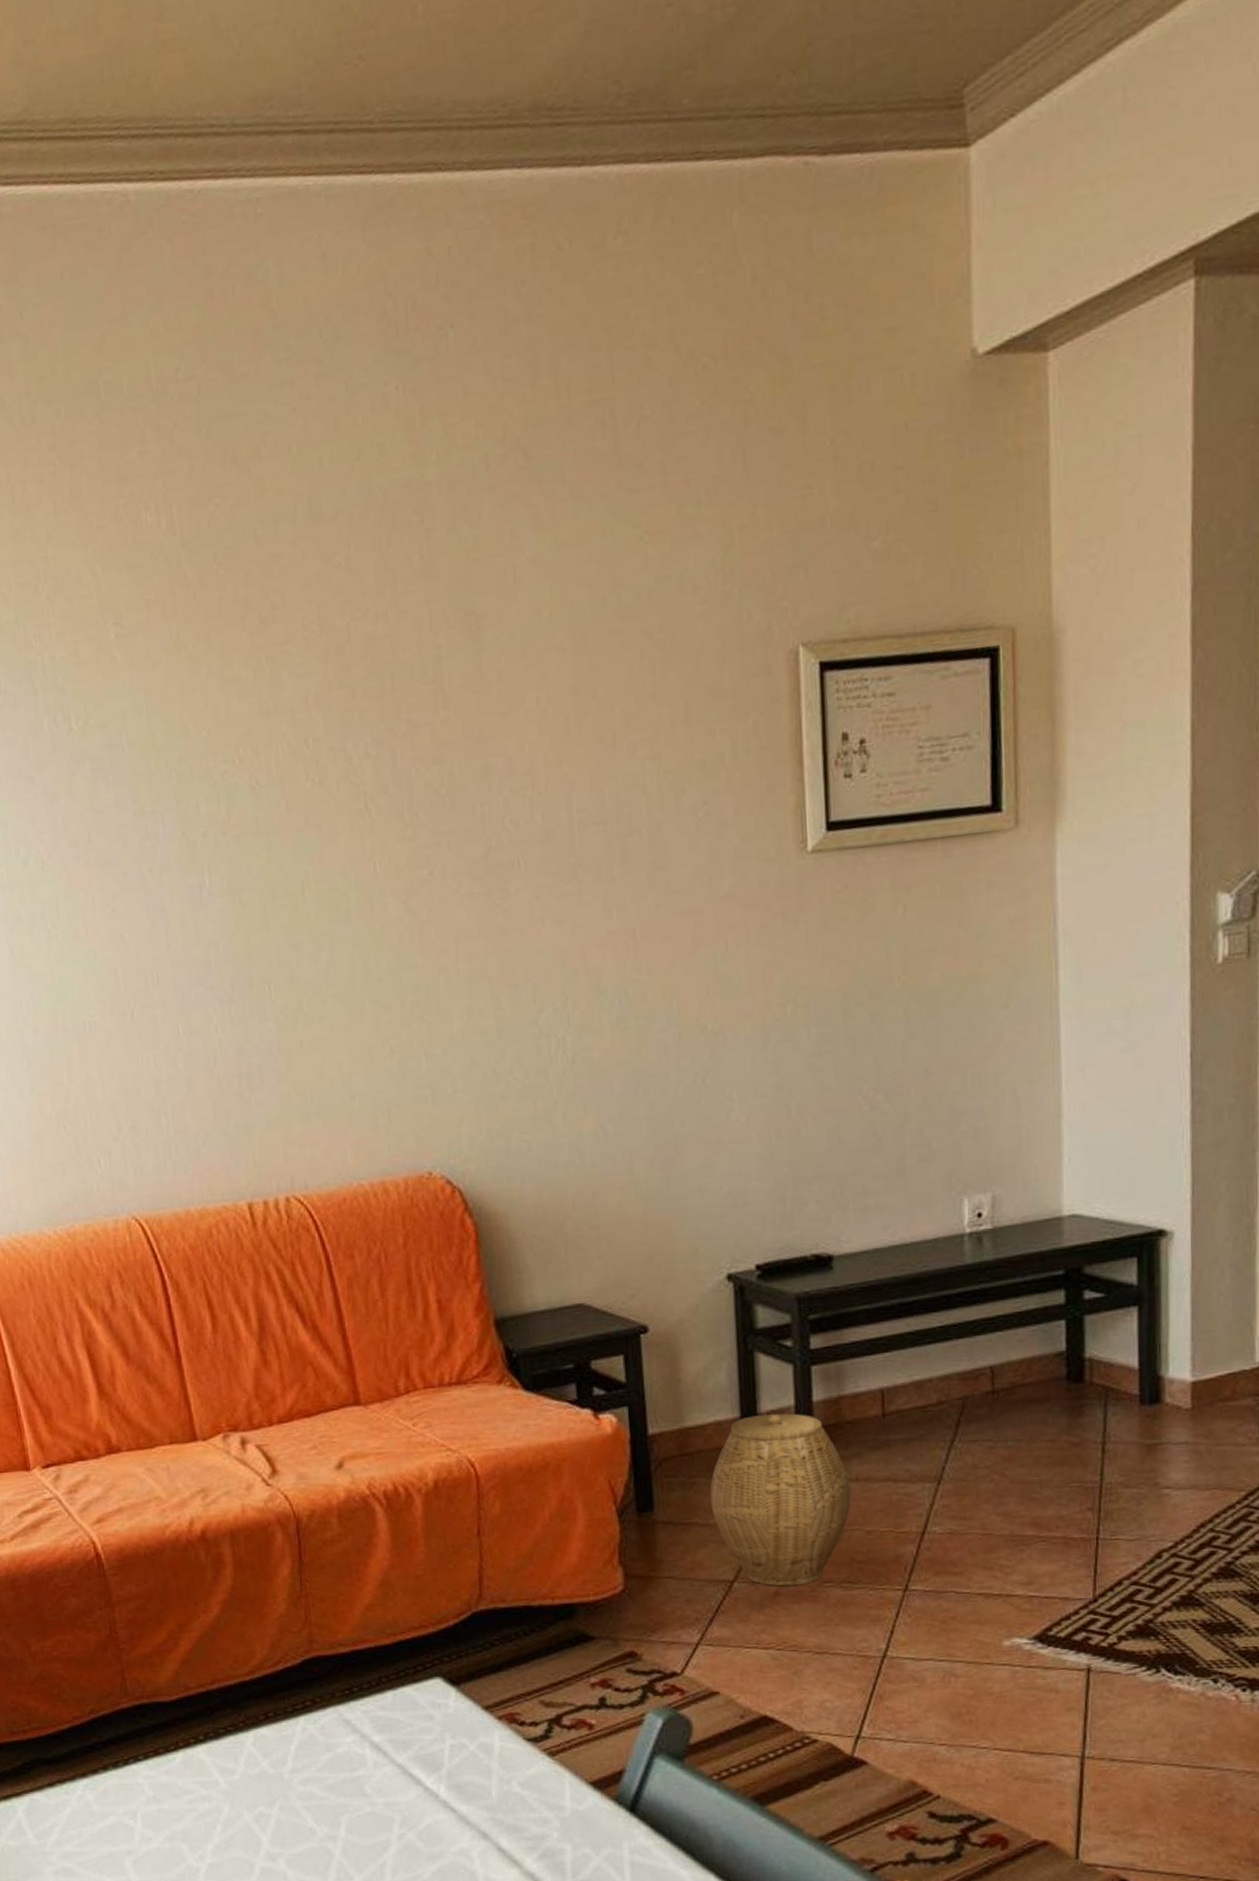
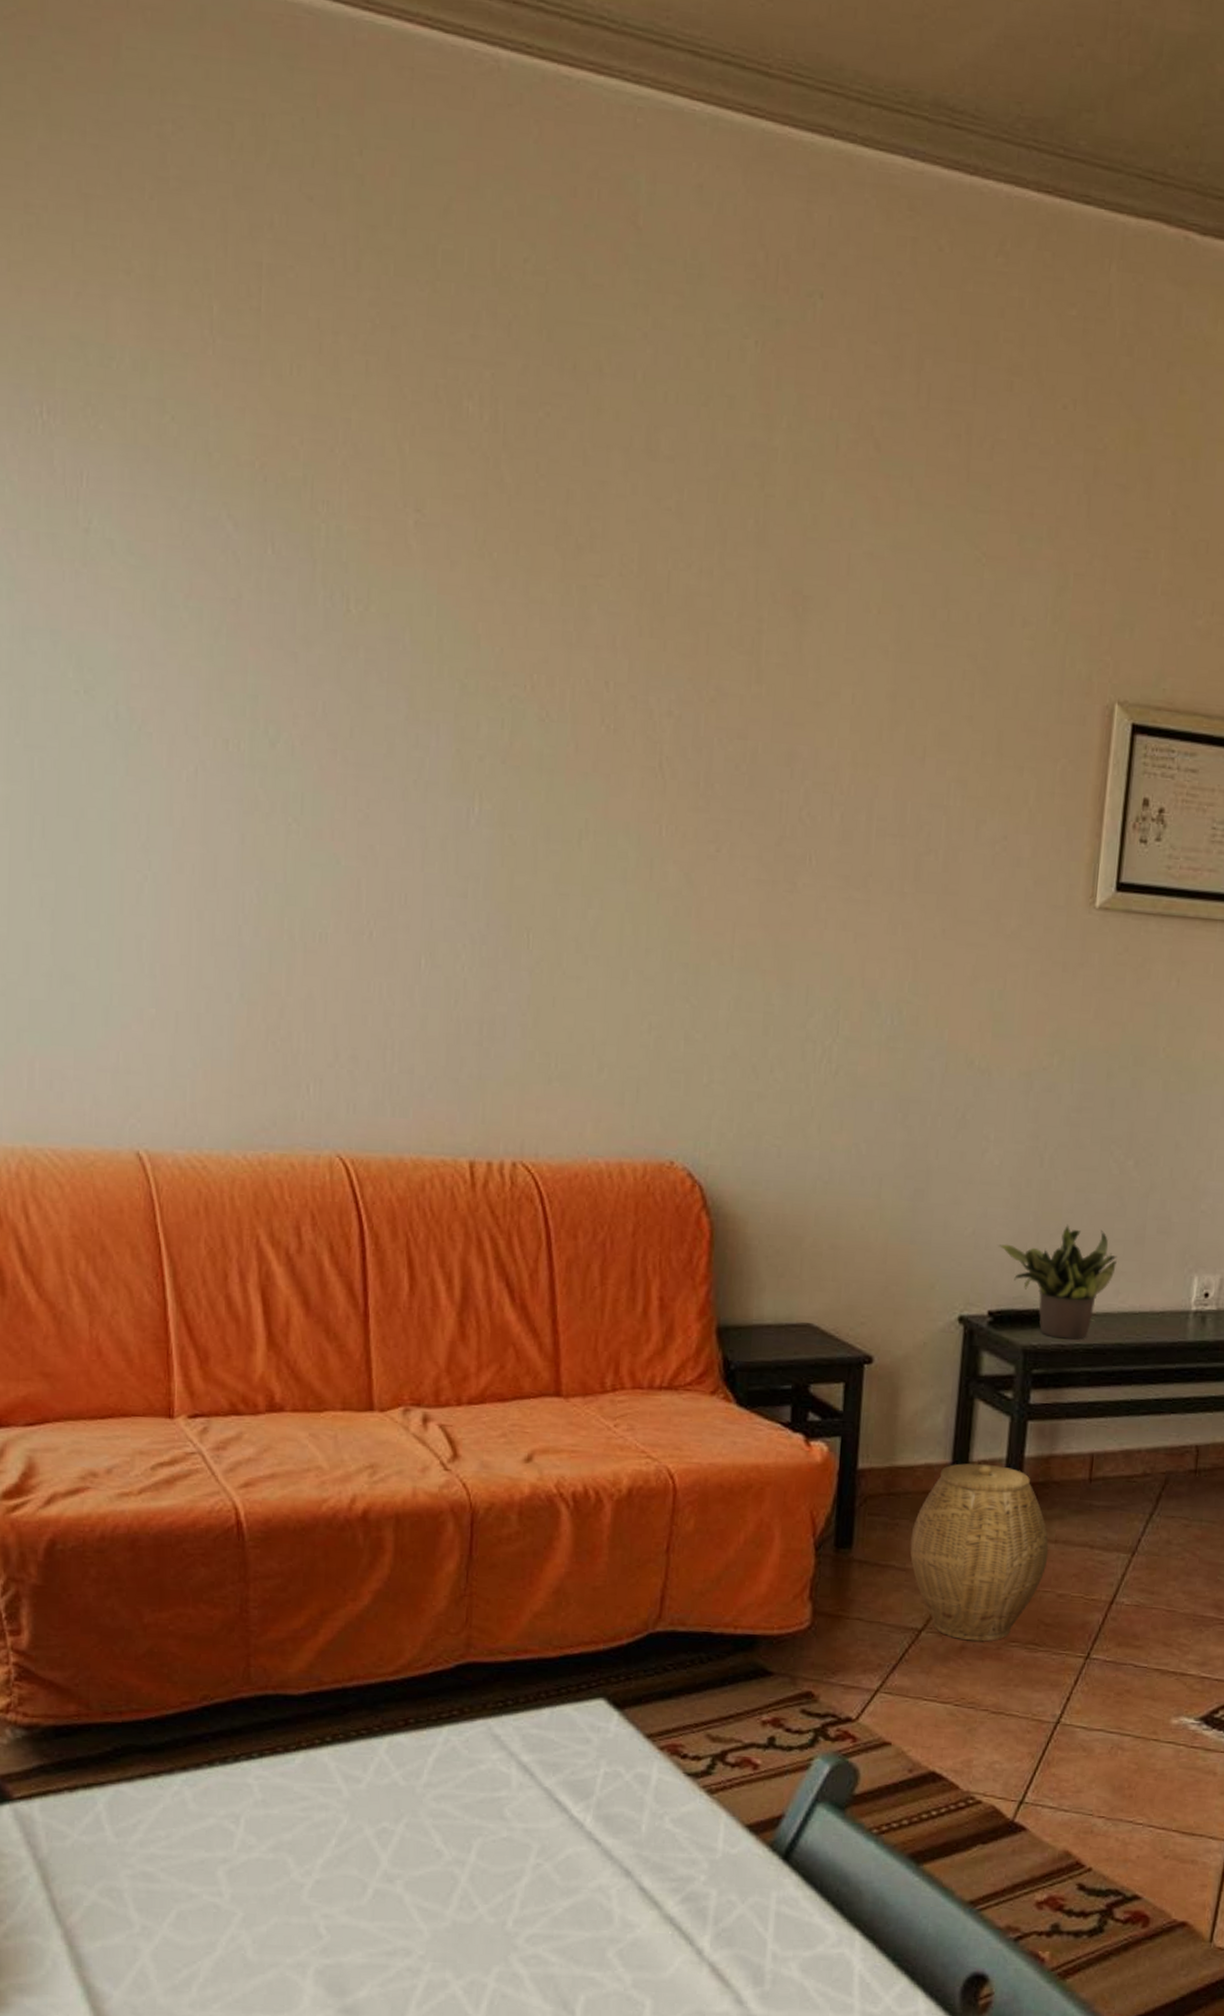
potted plant: none [756,1167,880,1281] -> present [998,1224,1117,1340]

